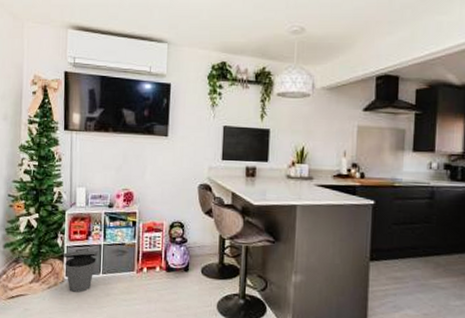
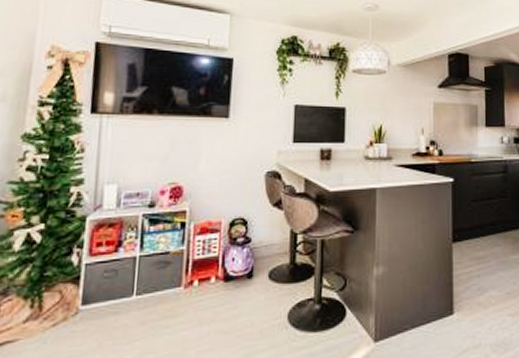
trash can: present [63,248,99,293] -> none [79,264,133,326]

